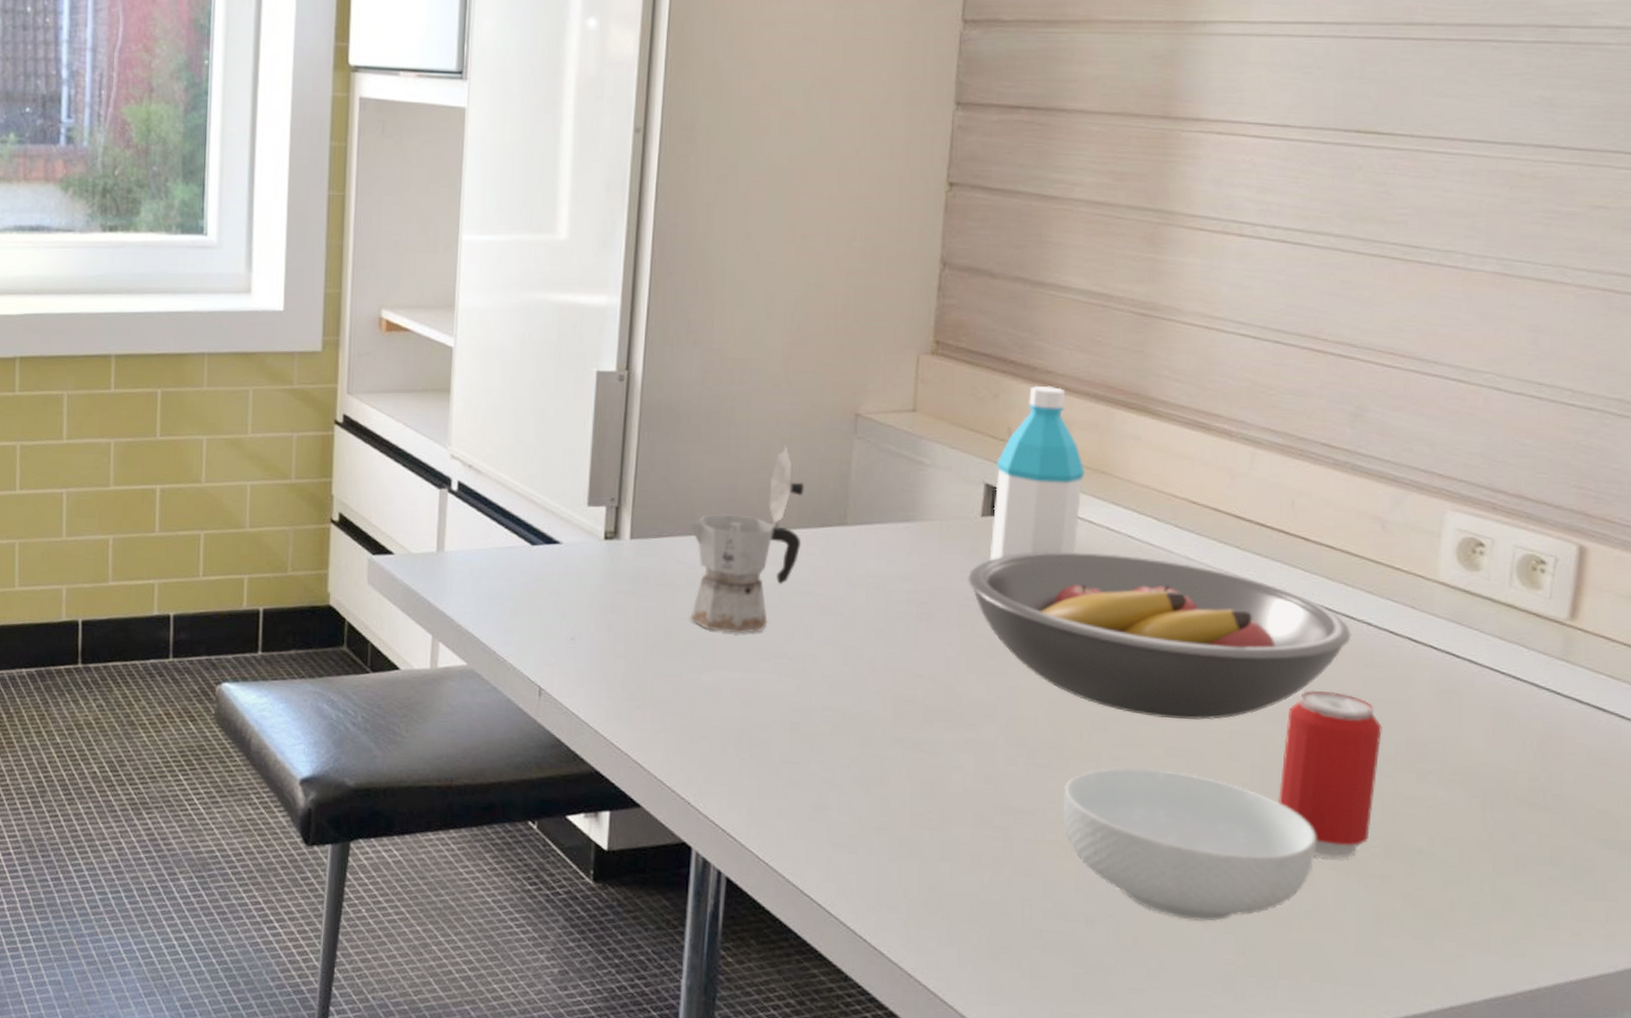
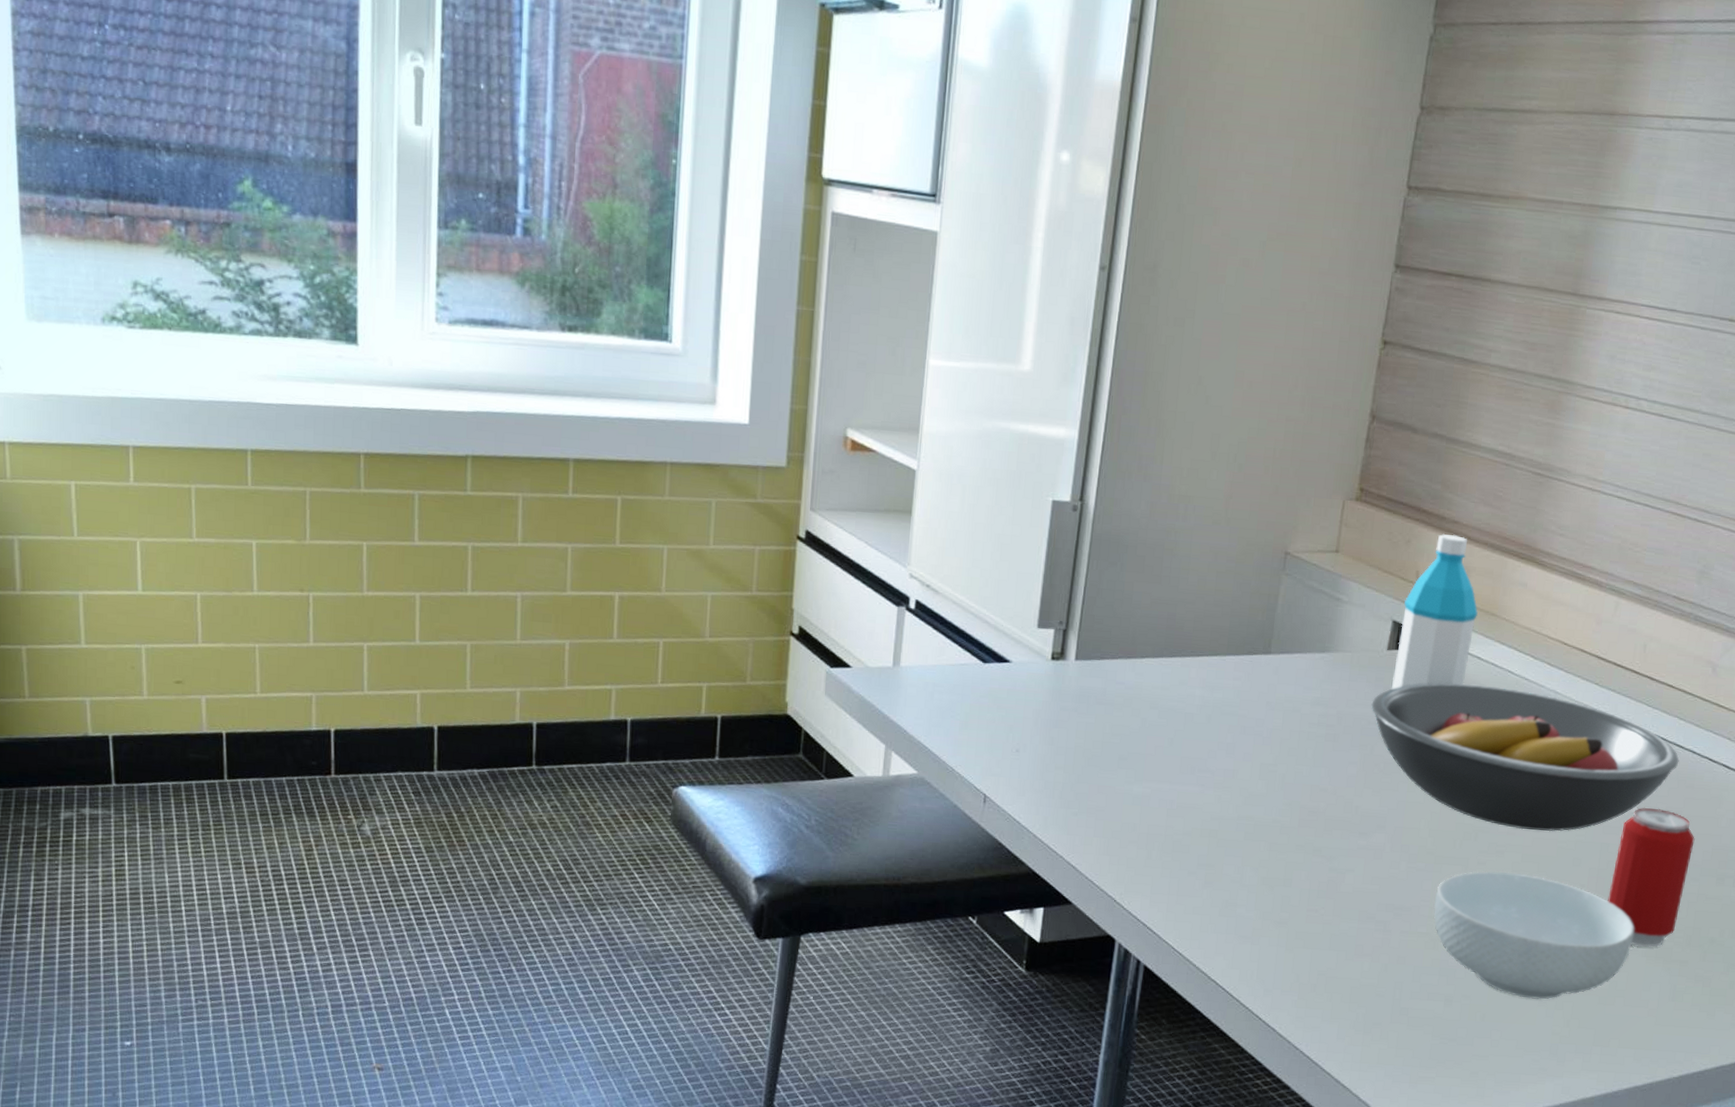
moka pot: present [688,444,805,634] -> none [1126,577,1236,750]

